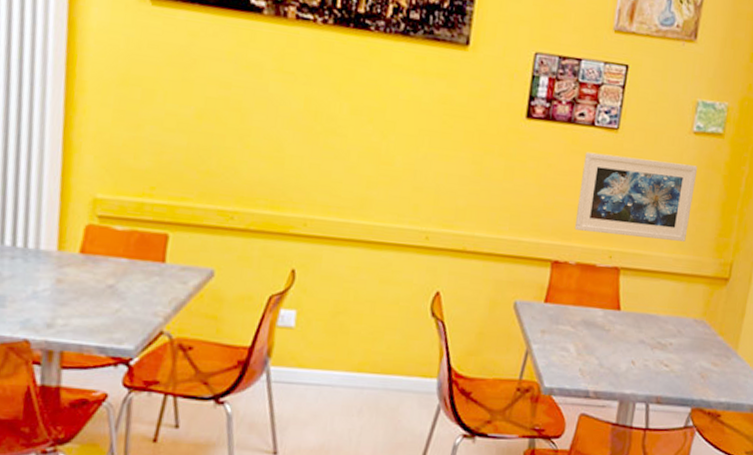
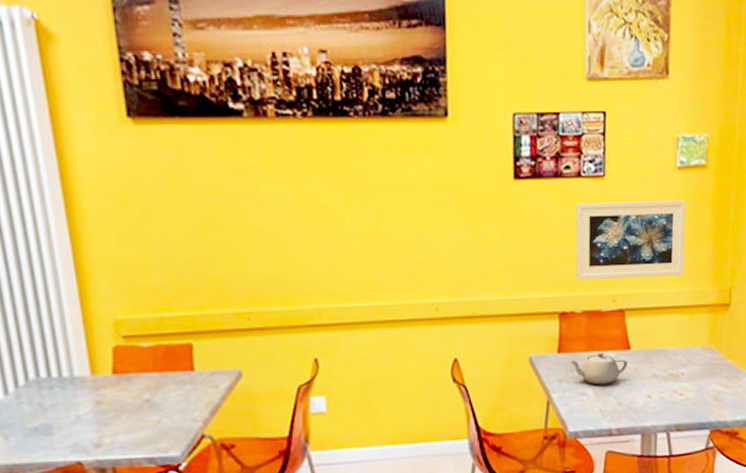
teapot: none [555,307,615,344] -> present [569,351,627,385]

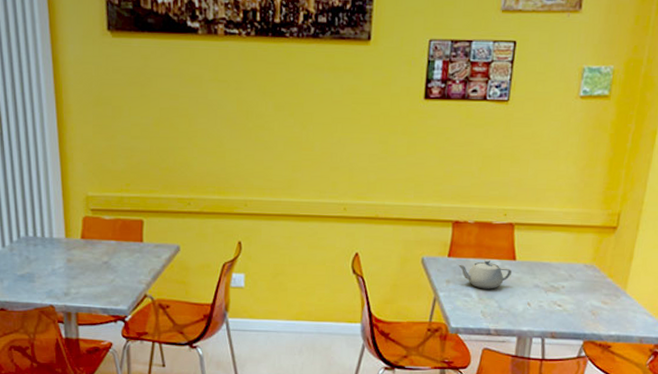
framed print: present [575,200,687,280] -> none [471,124,585,197]

